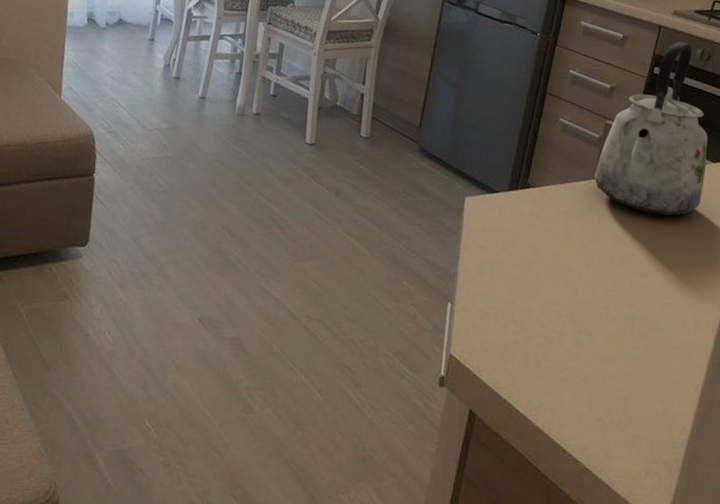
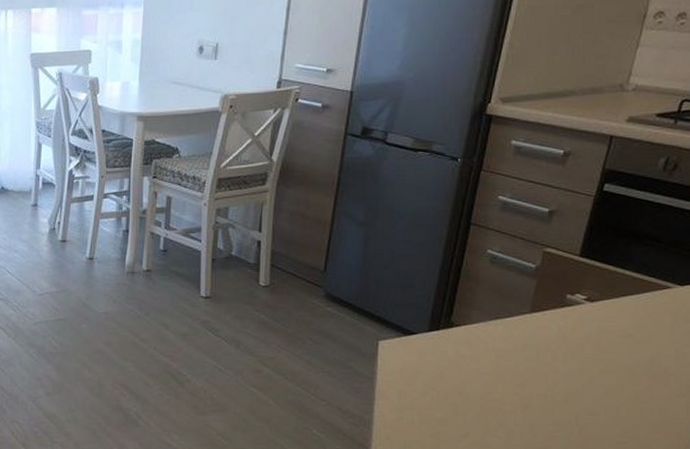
kettle: present [593,41,708,216] -> none [530,151,673,348]

